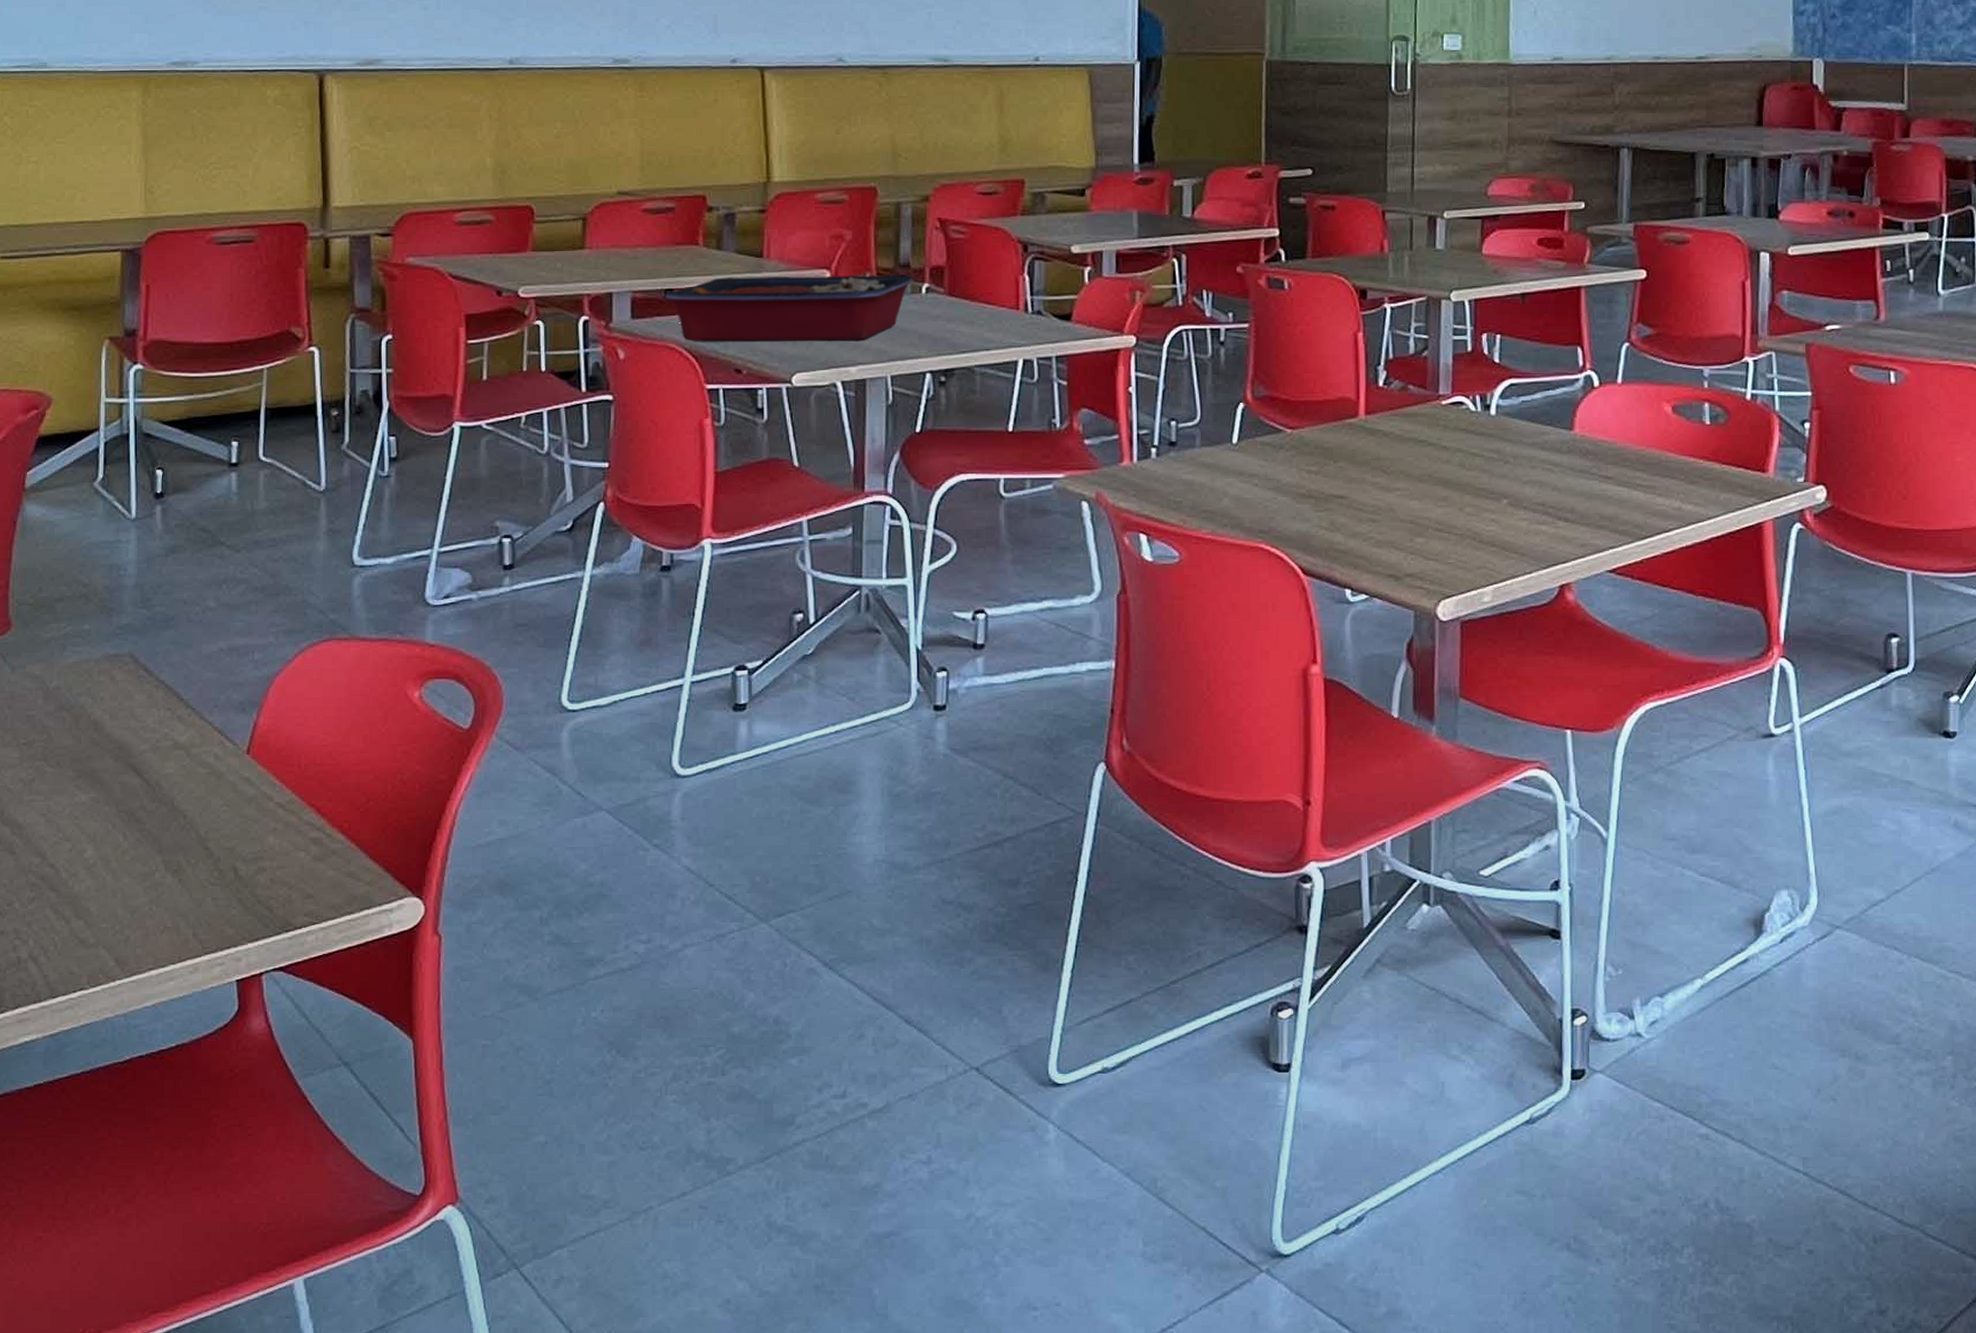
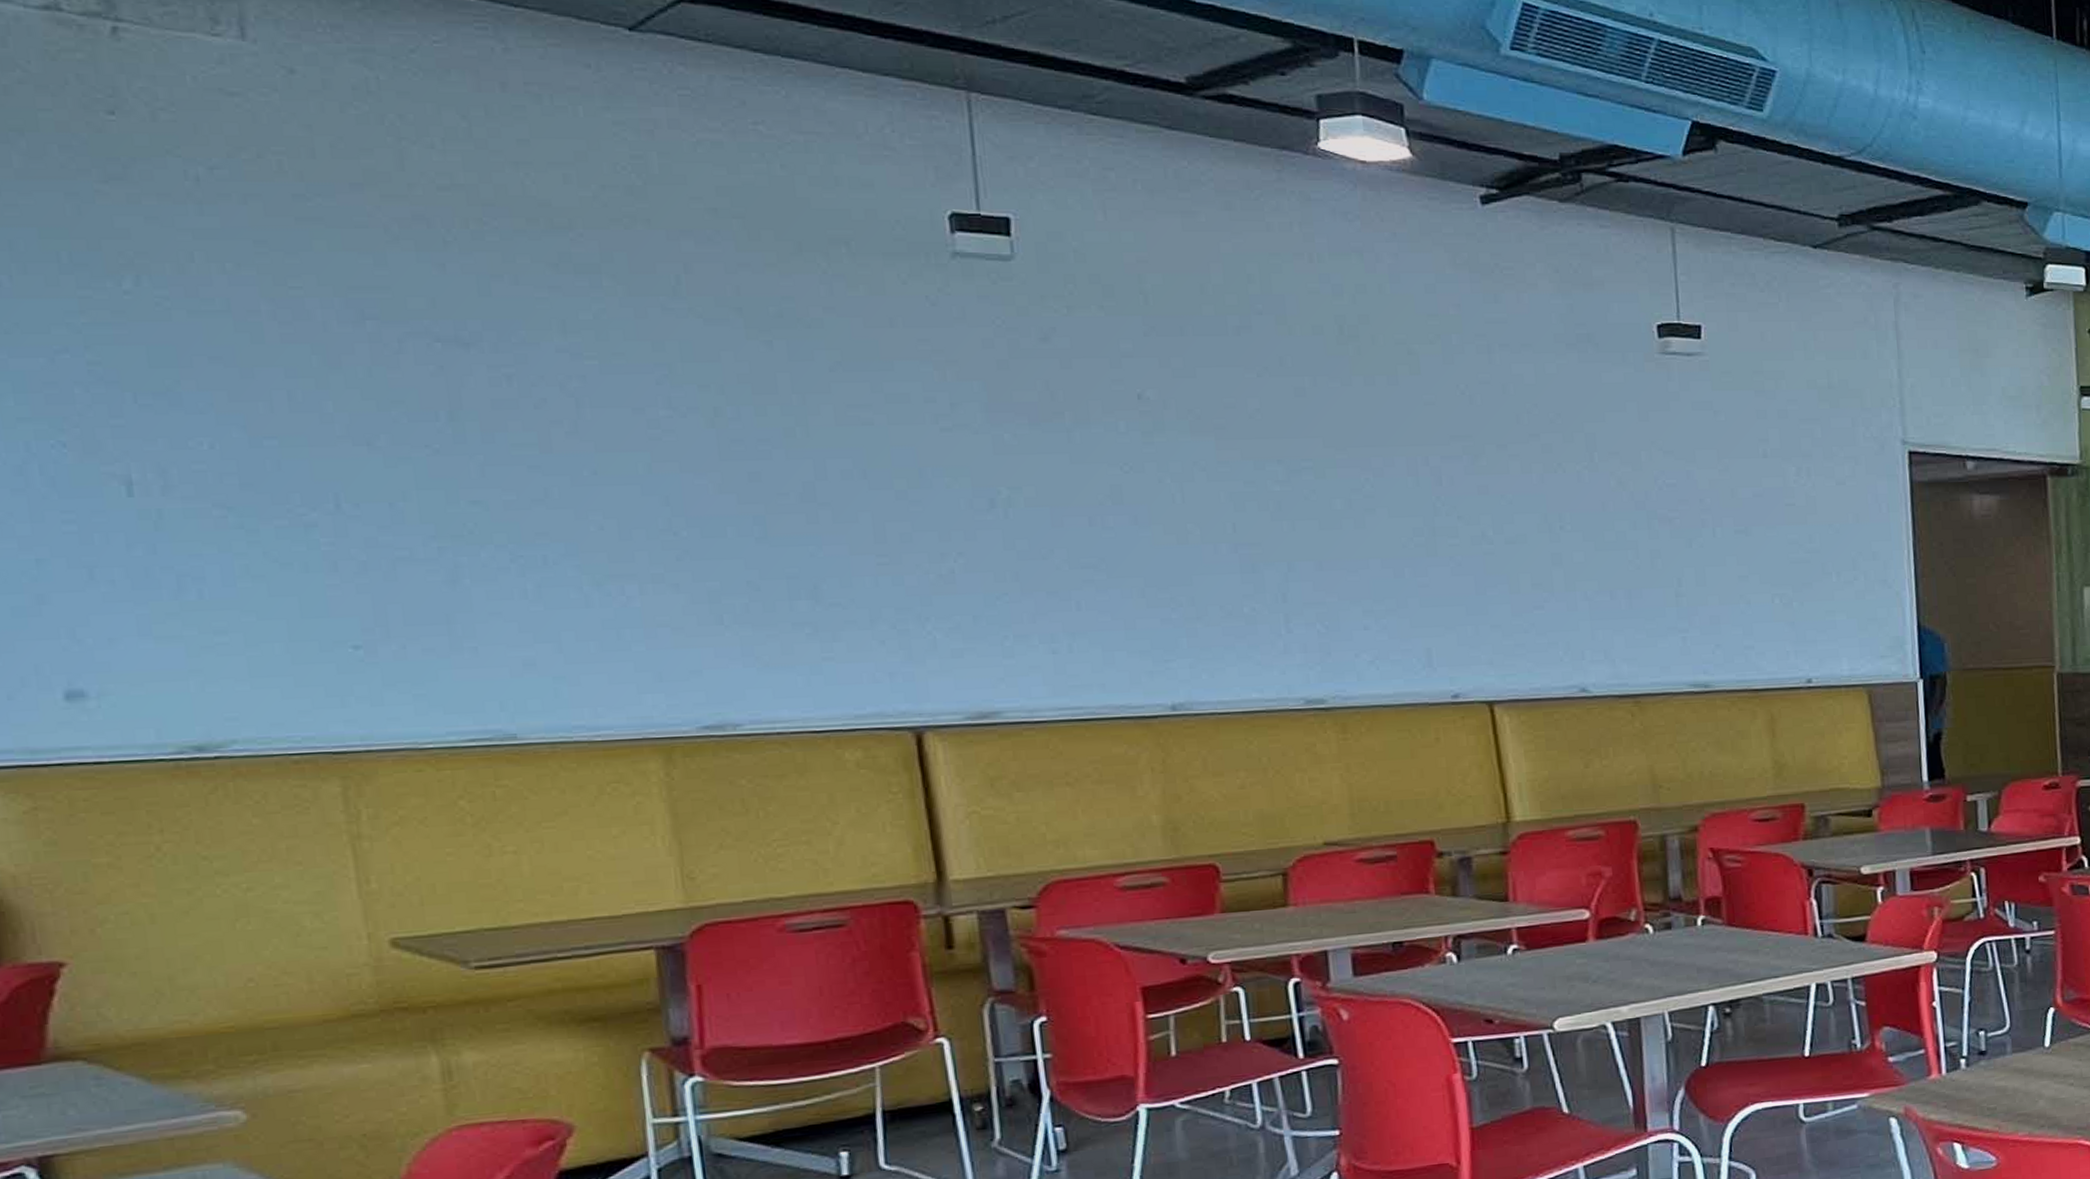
tray: present [665,275,913,342] -> none [1393,908,1686,995]

